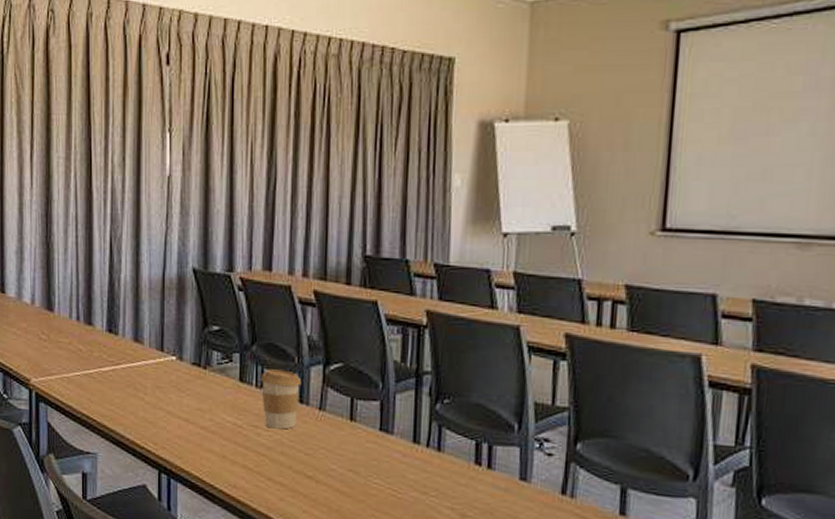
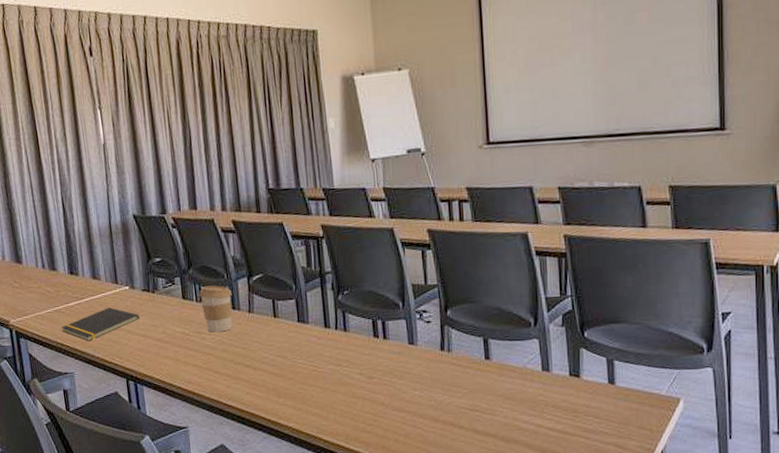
notepad: none [89,379,185,418] -> present [61,307,140,342]

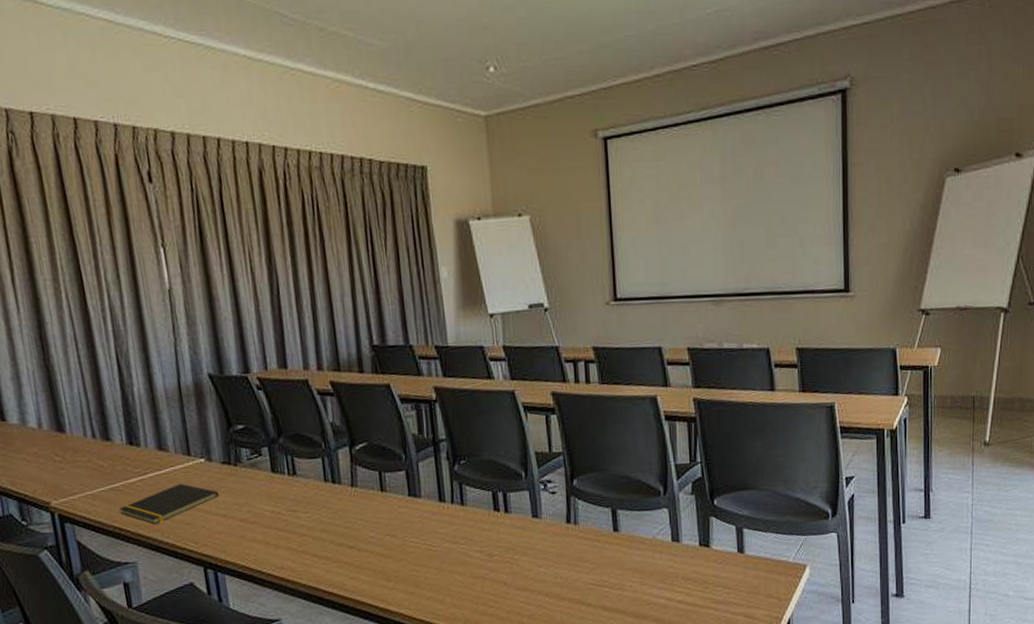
coffee cup: present [199,285,232,333] -> none [292,456,332,510]

